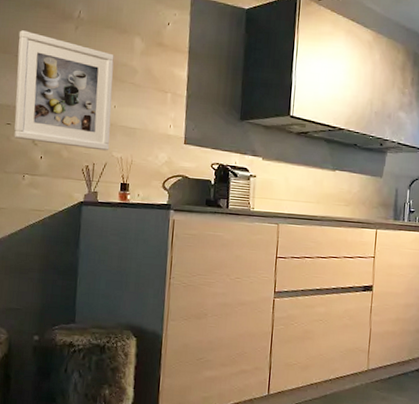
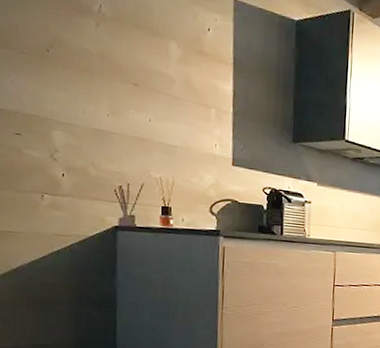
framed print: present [14,30,114,151] -> none [23,21,146,170]

